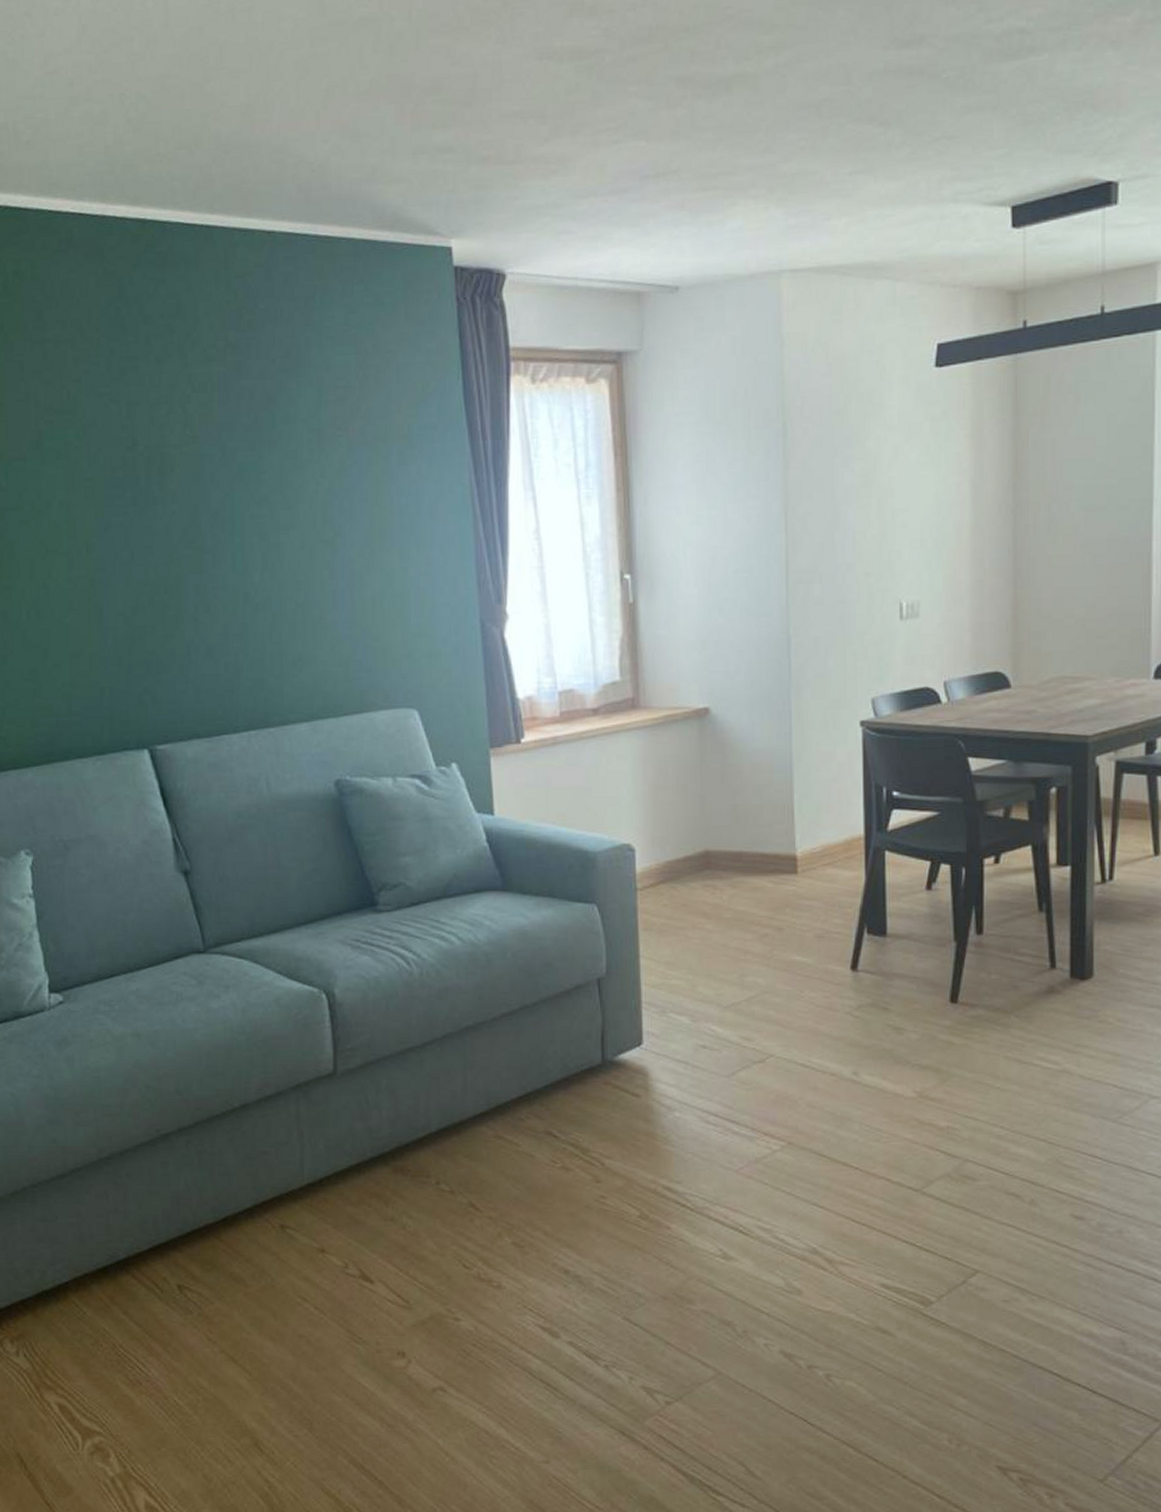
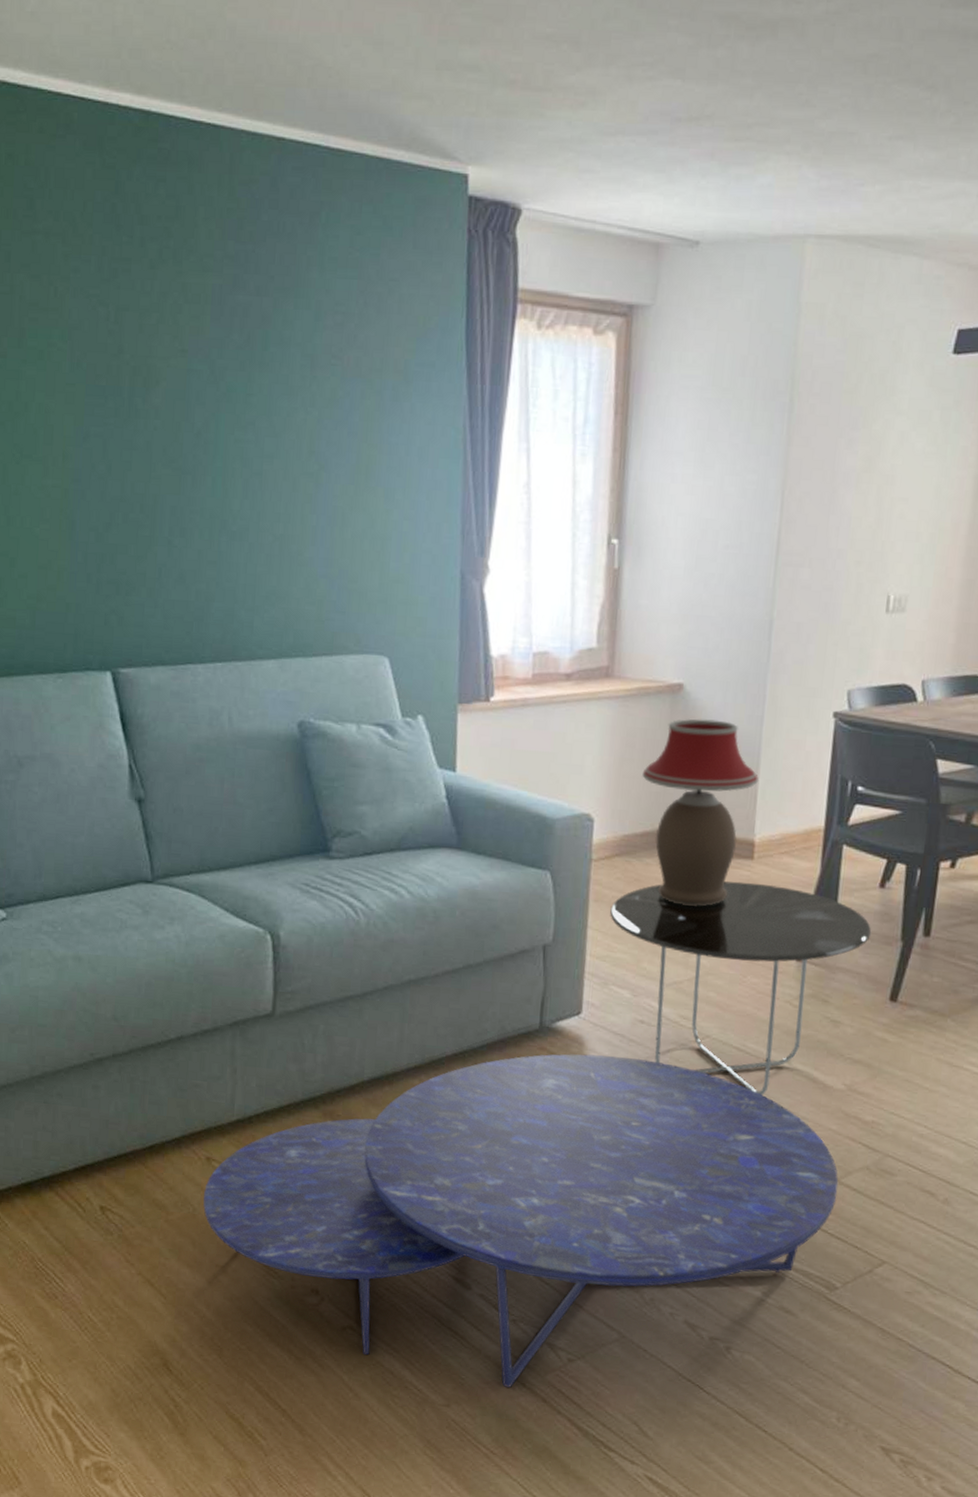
nesting table: none [281,1084,921,1437] -> present [203,1054,839,1388]
side table: none [661,897,924,1110] -> present [610,881,872,1095]
table lamp: none [678,740,793,926] -> present [642,719,759,907]

